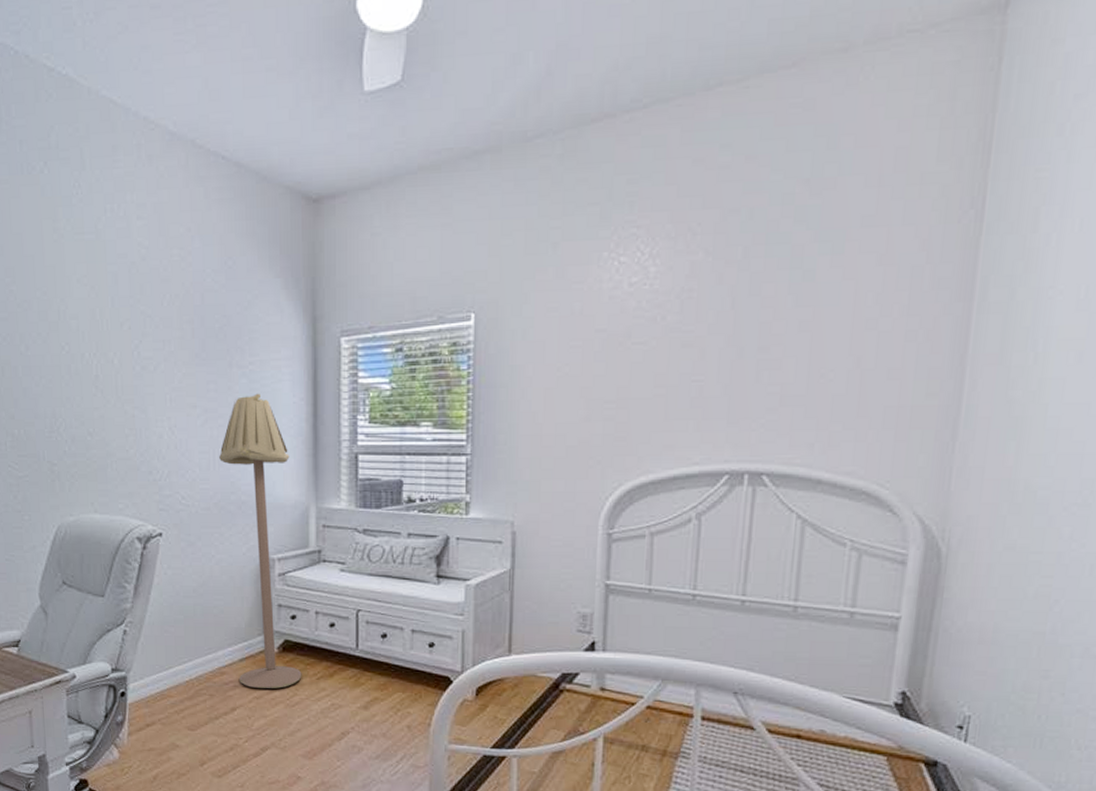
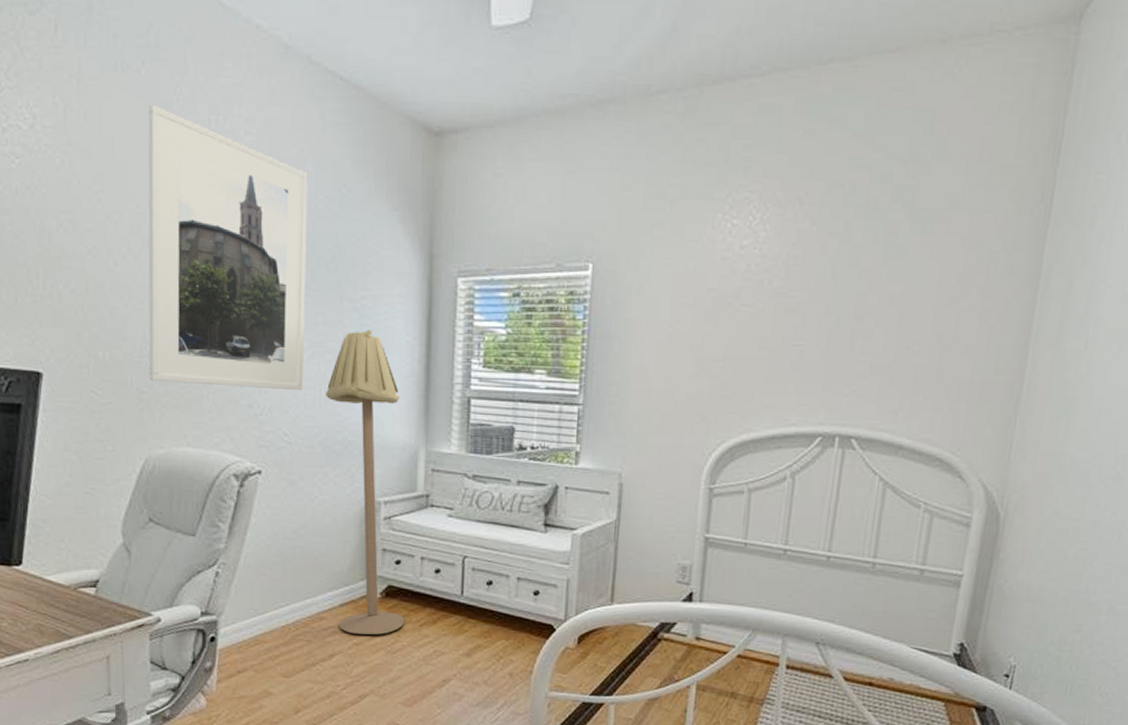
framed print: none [51,200,198,456] -> present [148,105,308,391]

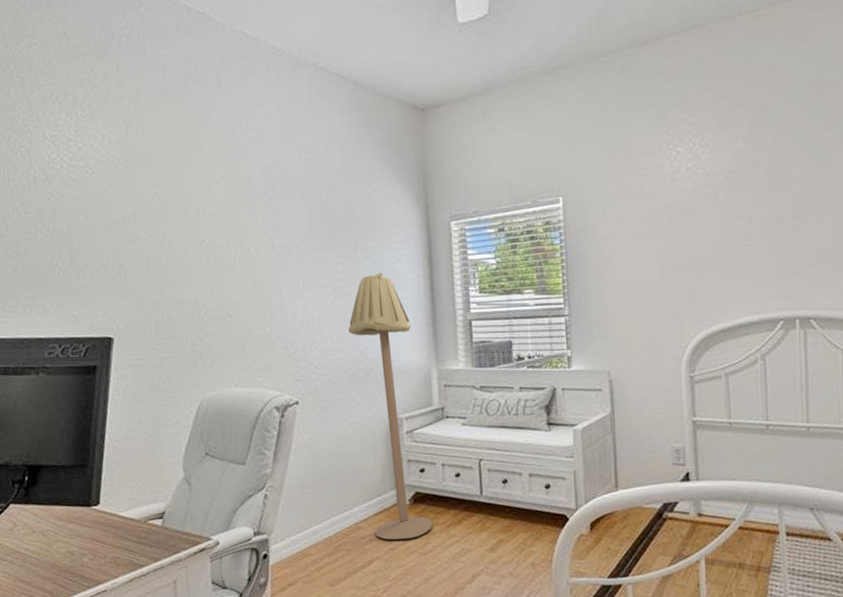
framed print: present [148,105,308,391] -> none [192,115,329,335]

